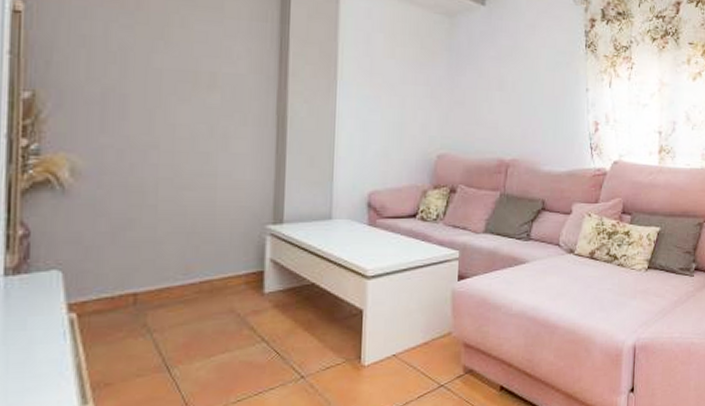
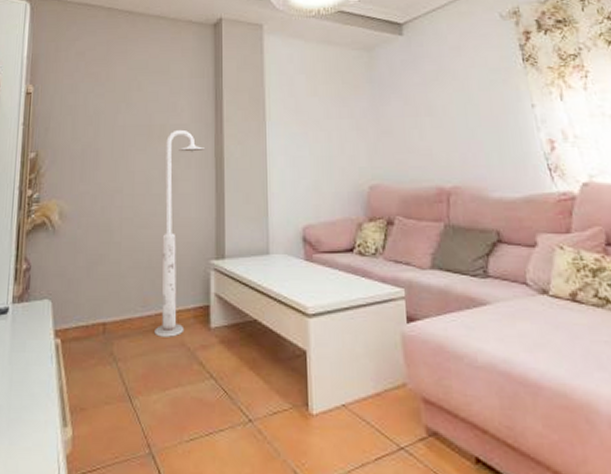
floor lamp: none [198,79,266,305] -> present [154,129,206,337]

